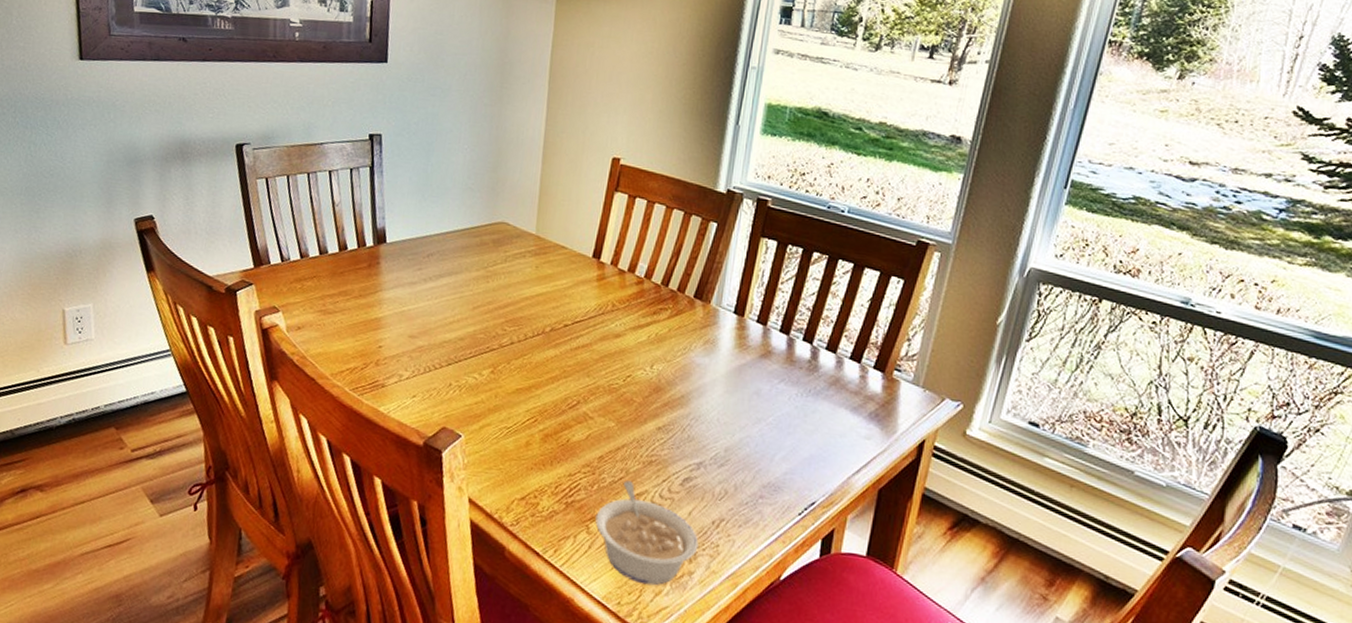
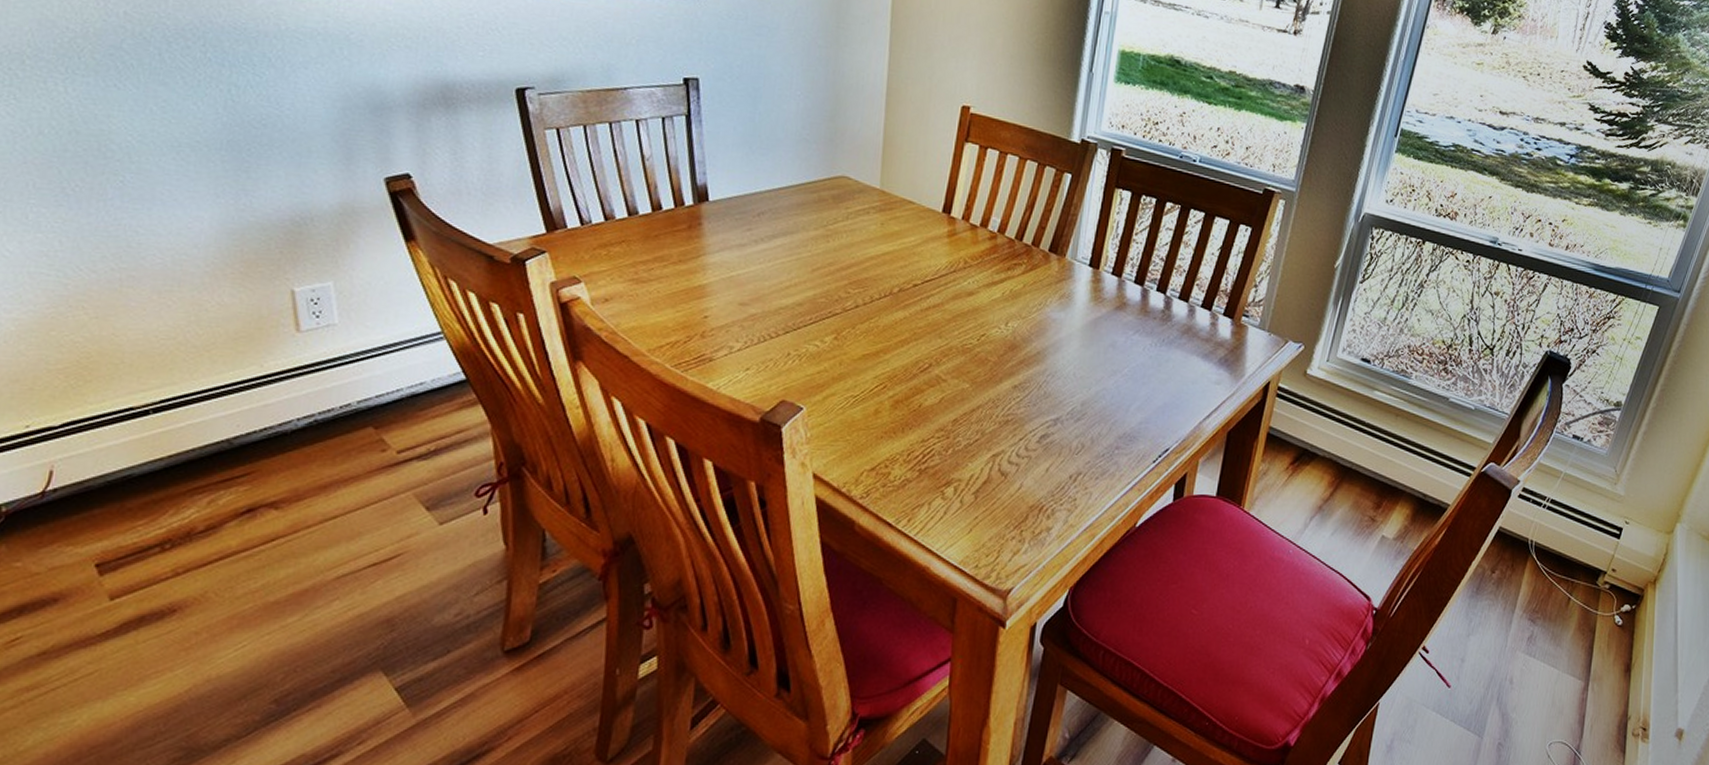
legume: present [595,480,699,586] -> none [950,442,1056,545]

